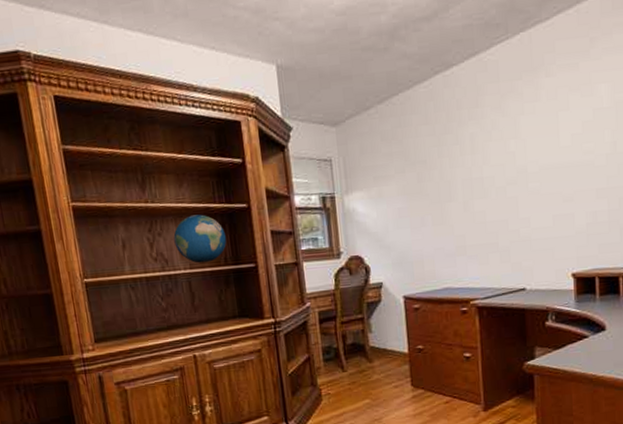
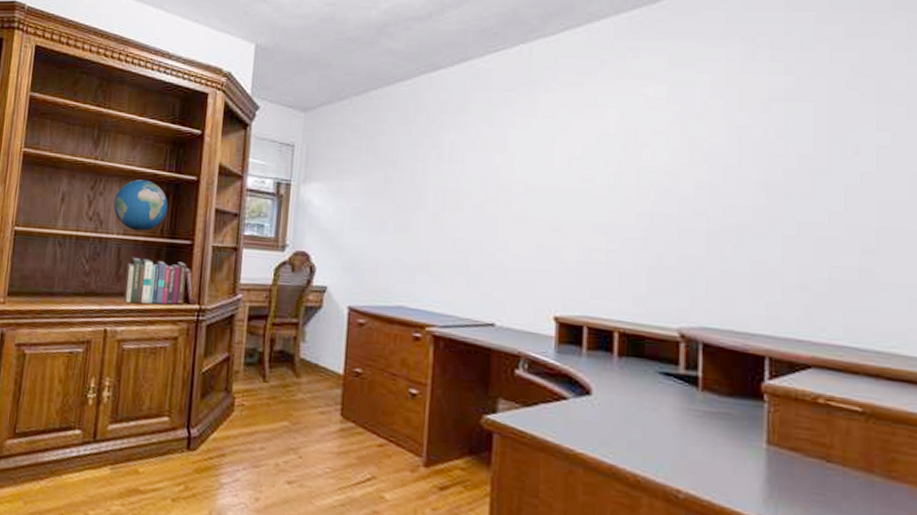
books: none [200,284,270,329] -> present [123,256,196,305]

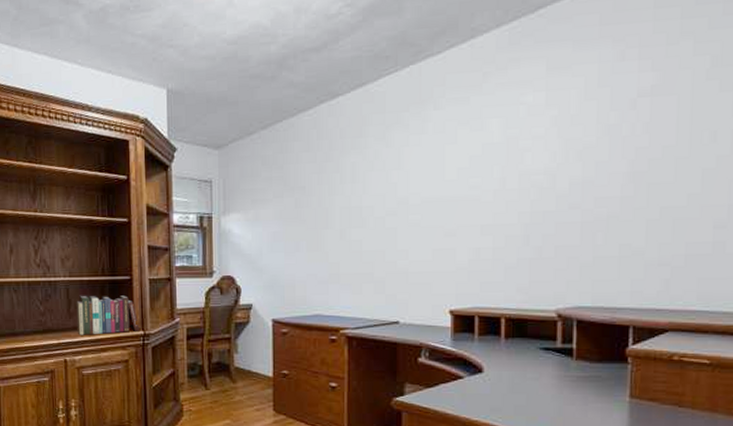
globe: present [113,179,169,232] -> none [57,226,106,272]

